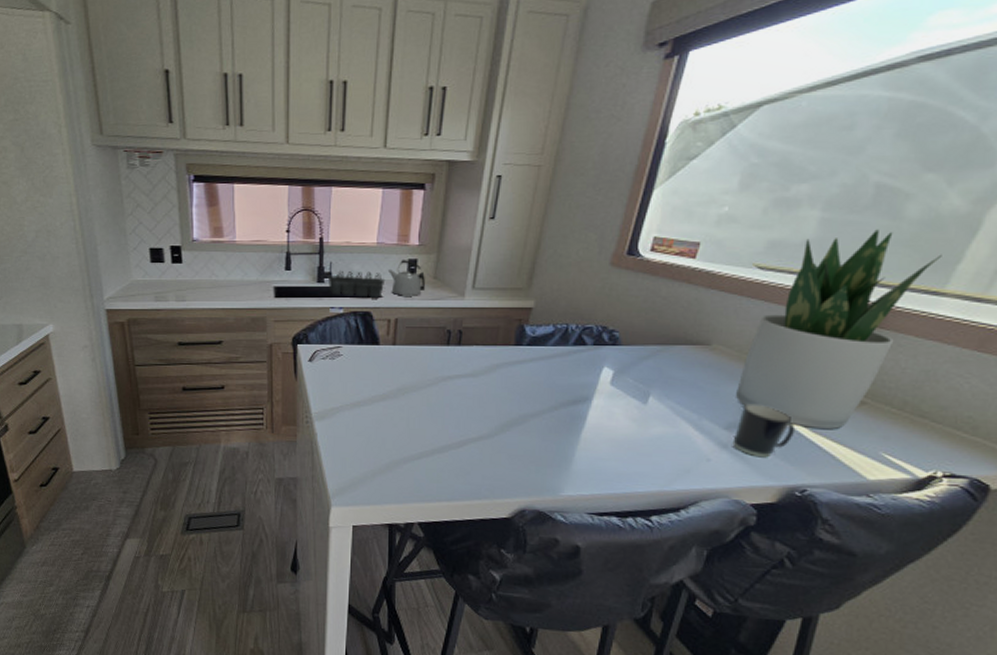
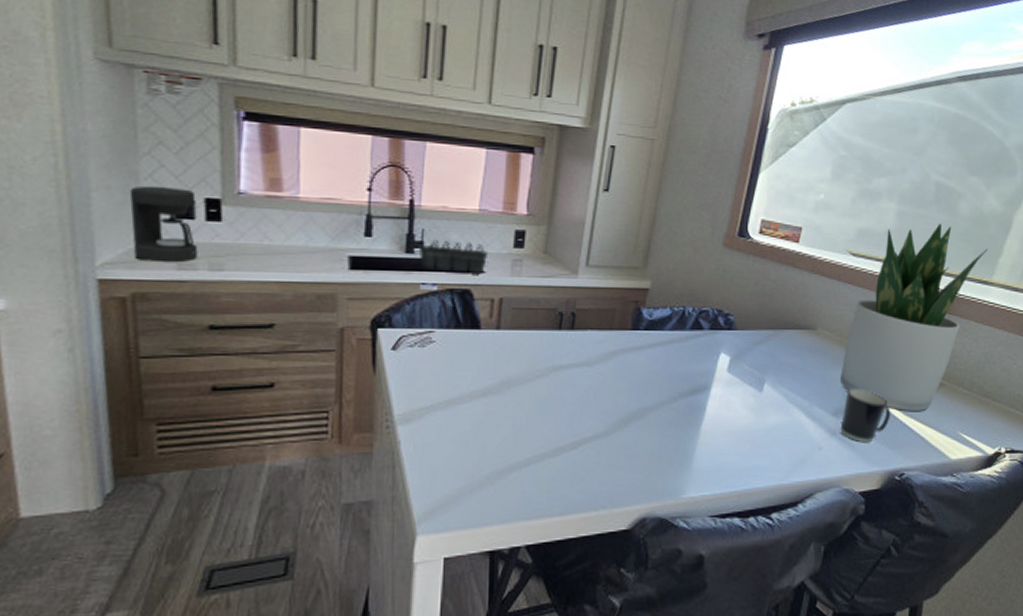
coffee maker: none [121,238,168,296] -> present [129,185,198,263]
kettle: present [389,259,425,298] -> none [492,229,534,274]

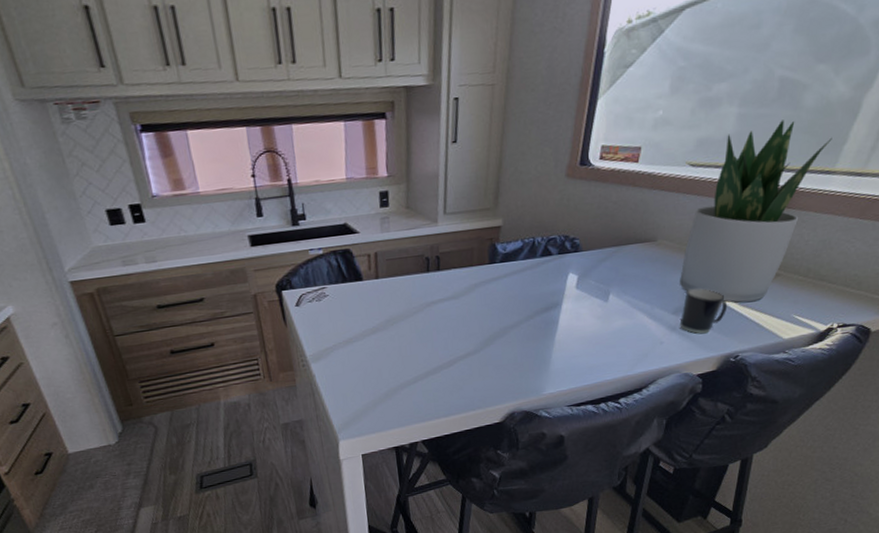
coffee maker: present [129,185,198,263] -> none [72,199,135,263]
dish rack: present [418,239,489,274] -> none [301,208,360,237]

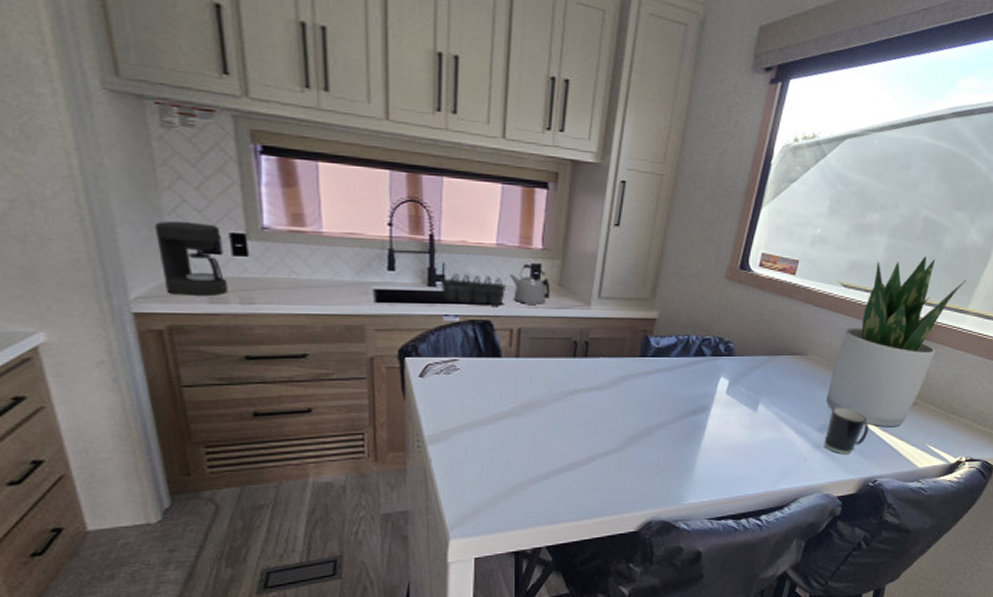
coffee maker: none [72,199,135,263] -> present [154,220,228,297]
dish rack: none [301,208,360,237] -> present [440,273,507,306]
kettle: none [361,192,399,231] -> present [510,263,549,306]

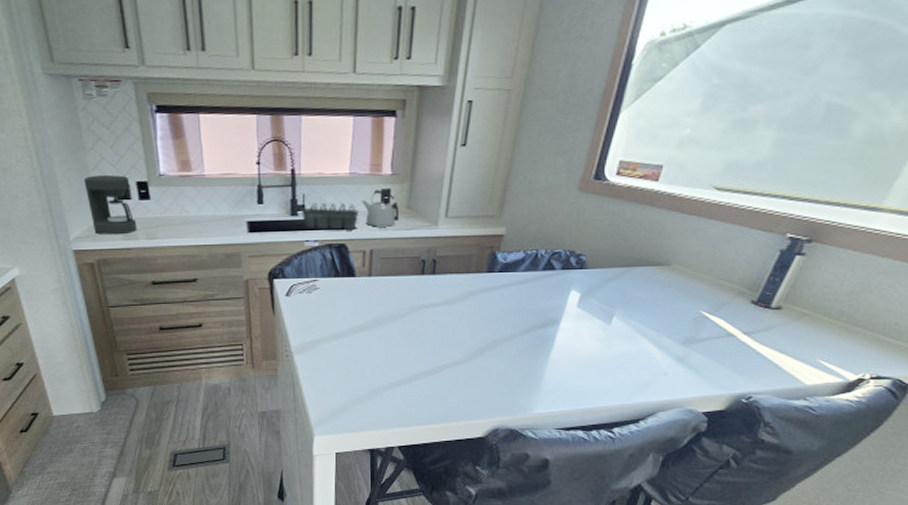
mug: present [824,407,870,455] -> none [688,319,745,369]
planter: present [827,256,966,428] -> none [692,148,882,341]

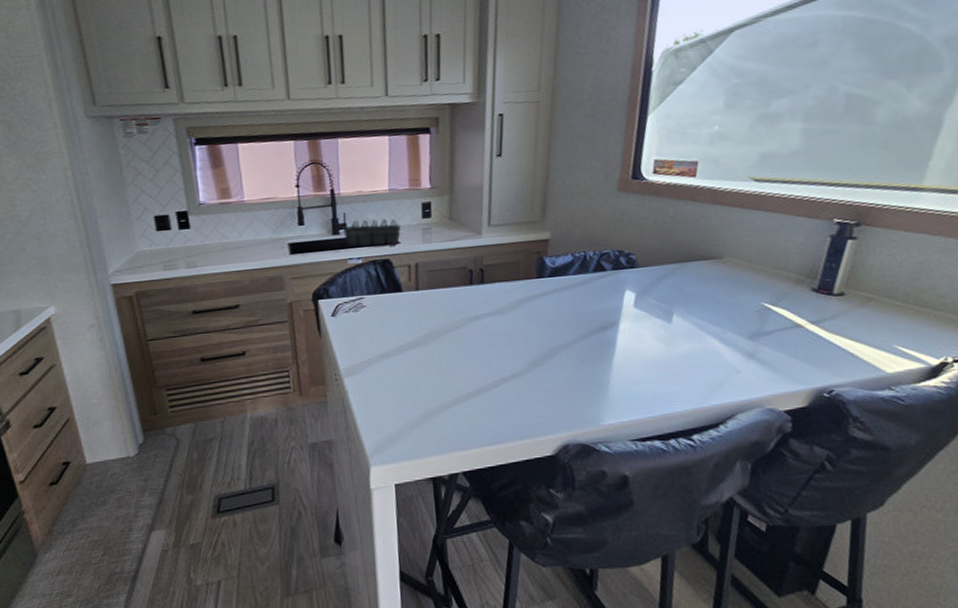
coffee maker: present [83,174,137,235] -> none [123,206,177,267]
kettle: present [362,189,399,228] -> none [403,203,442,241]

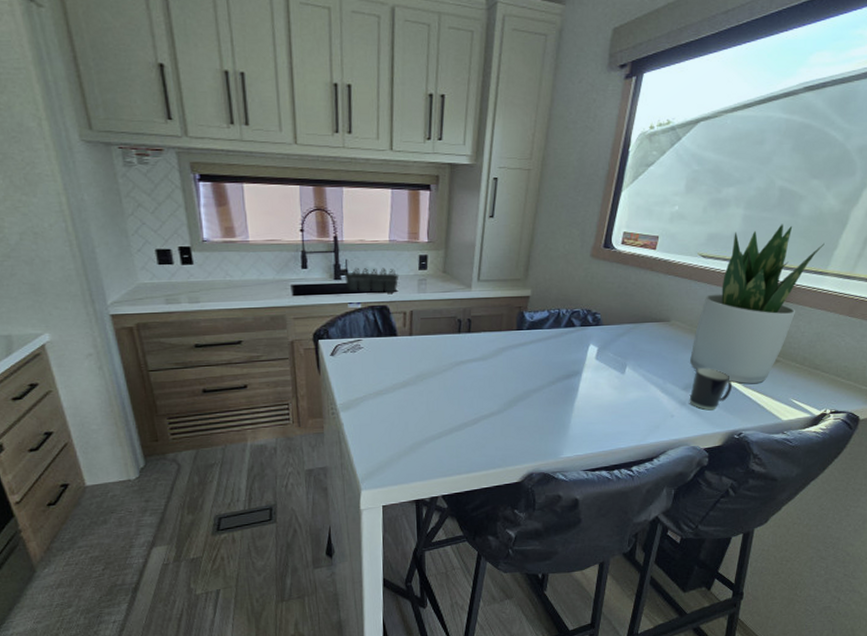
planter: none [753,135,914,329] -> present [690,224,825,384]
mug: none [757,311,814,364] -> present [689,367,733,411]

